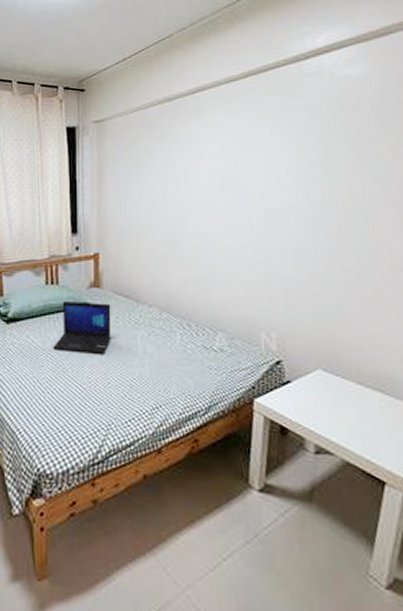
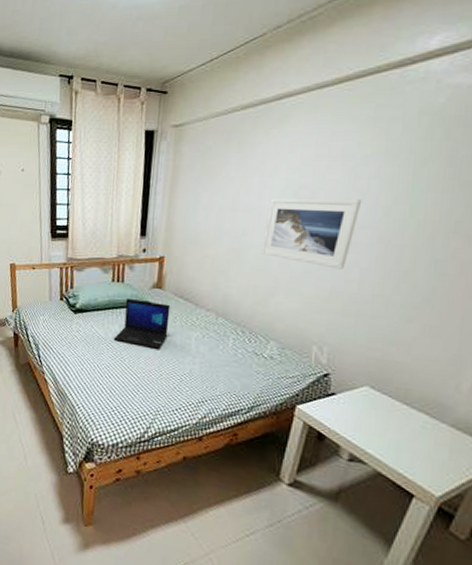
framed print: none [195,183,284,252] -> present [260,198,362,270]

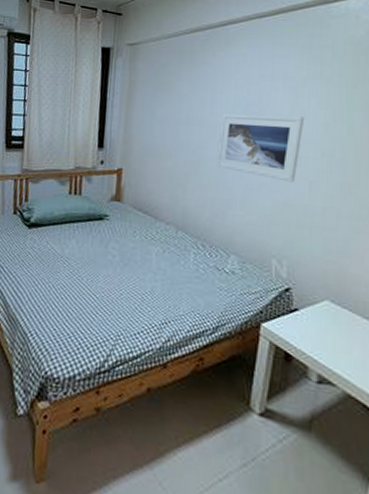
laptop: present [113,299,171,349] -> none [70,212,130,266]

